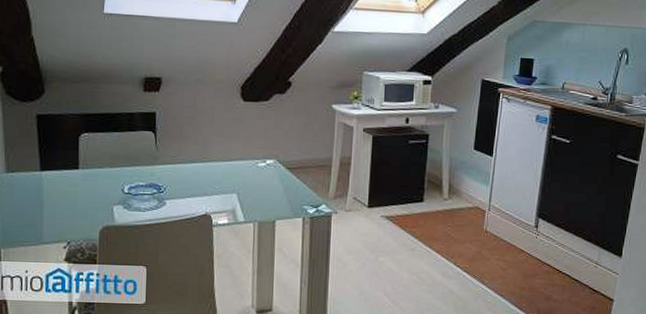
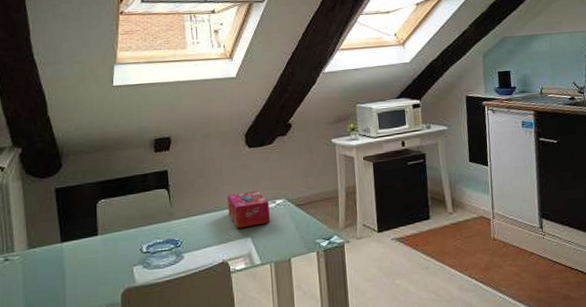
tissue box: none [216,146,259,183] -> present [227,191,270,229]

